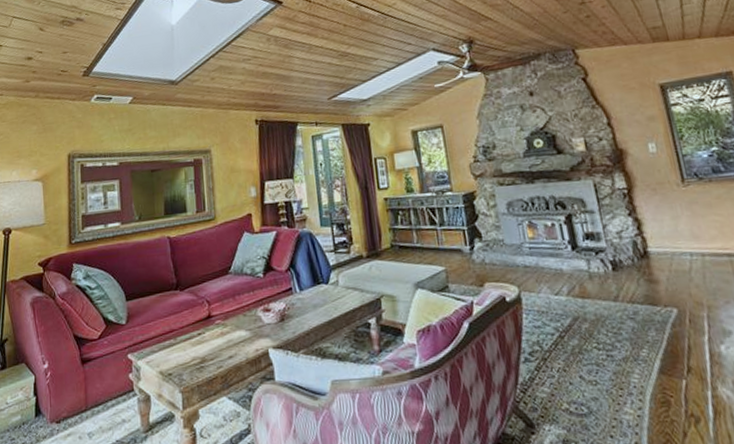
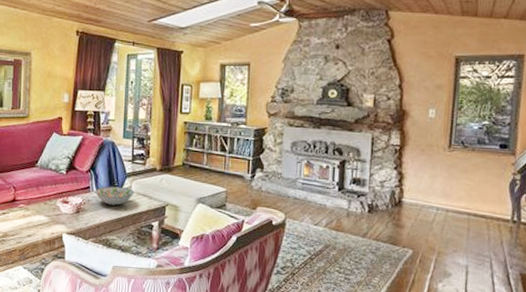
decorative bowl: none [298,282,343,306] -> present [95,186,135,206]

